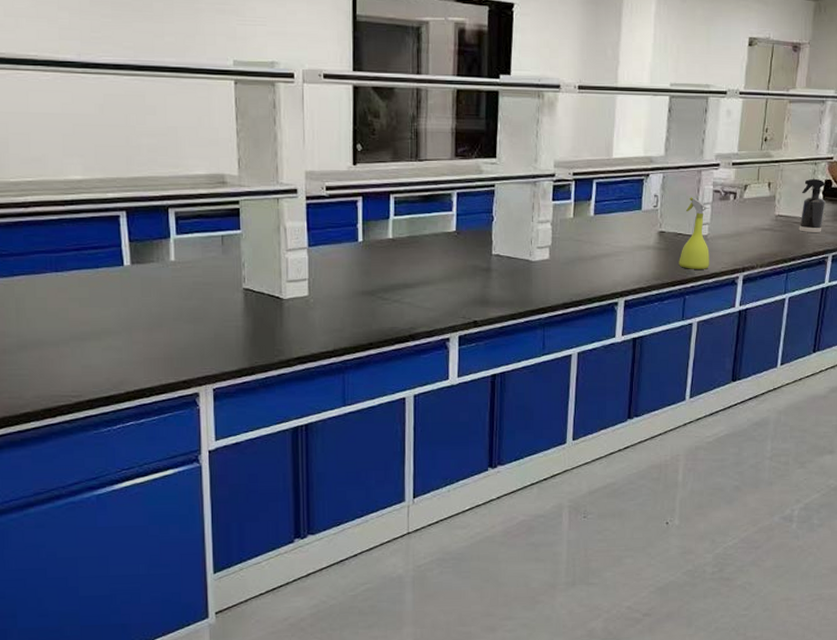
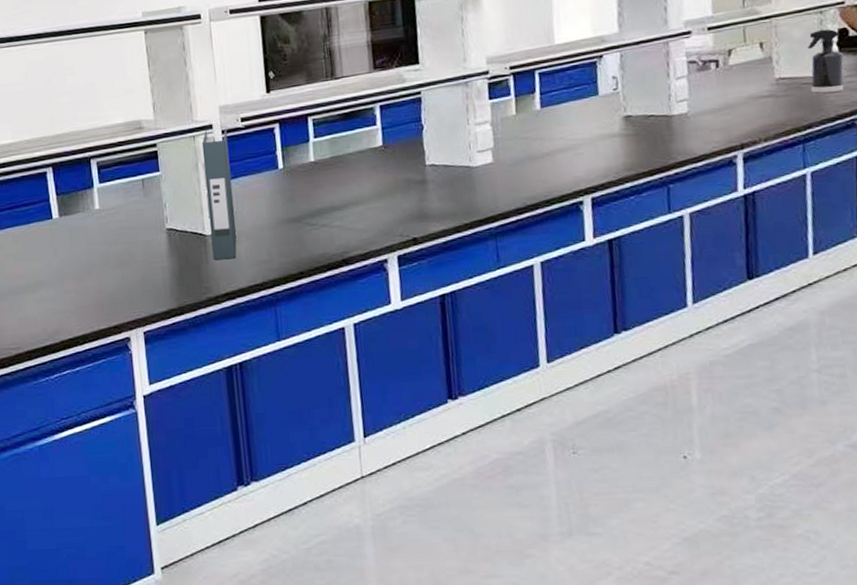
binder: none [285,194,313,325] -> present [201,128,237,260]
spray bottle: present [679,197,711,269] -> none [654,73,696,154]

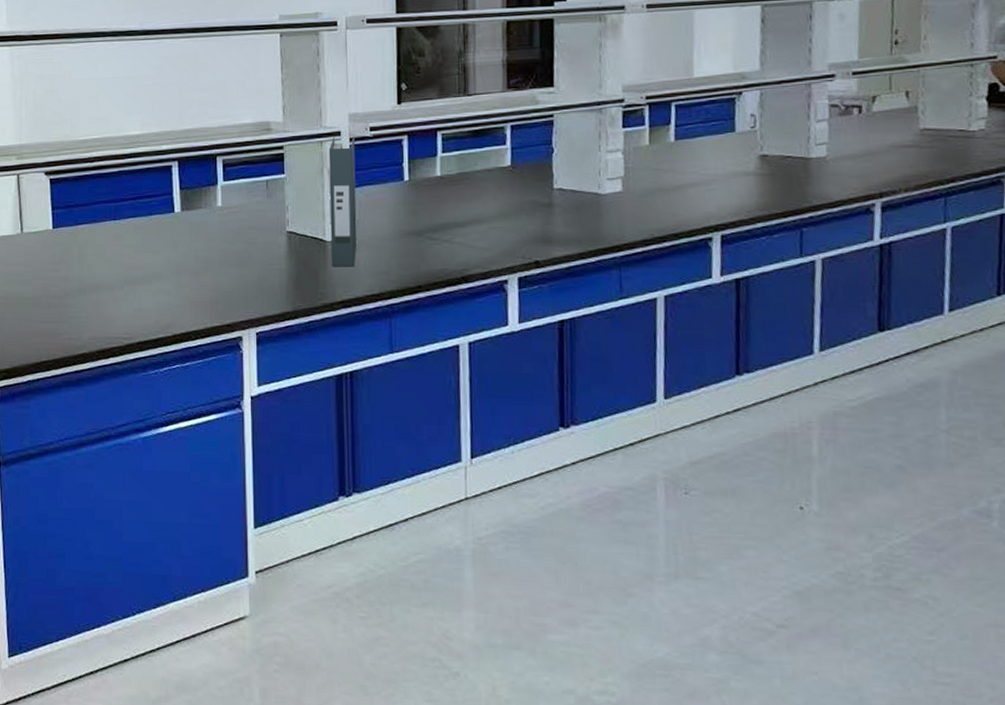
spray bottle: present [808,29,844,93] -> none [956,82,993,148]

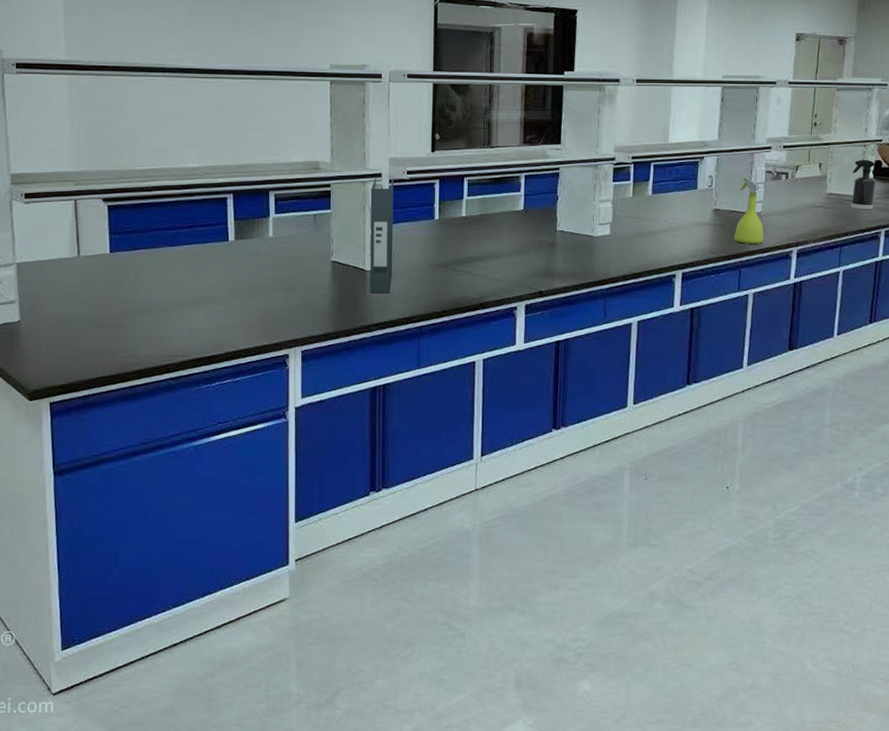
spray bottle: none [789,114,832,197] -> present [734,177,764,244]
spray bottle: none [956,82,993,148] -> present [850,159,876,210]

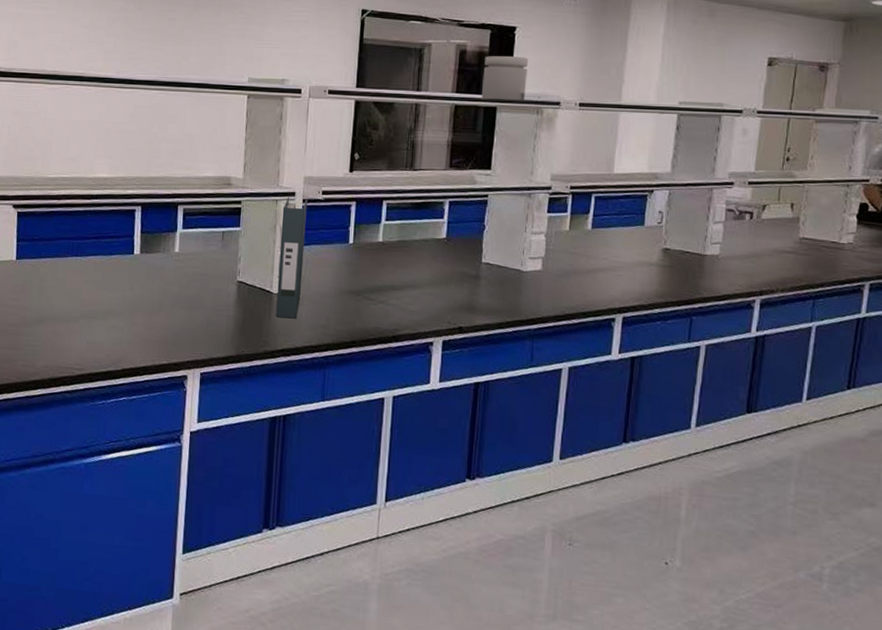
jar: none [549,38,589,81] -> present [481,56,528,103]
spray bottle: present [734,177,764,244] -> none [685,215,723,290]
spray bottle: present [850,159,876,210] -> none [828,201,861,259]

